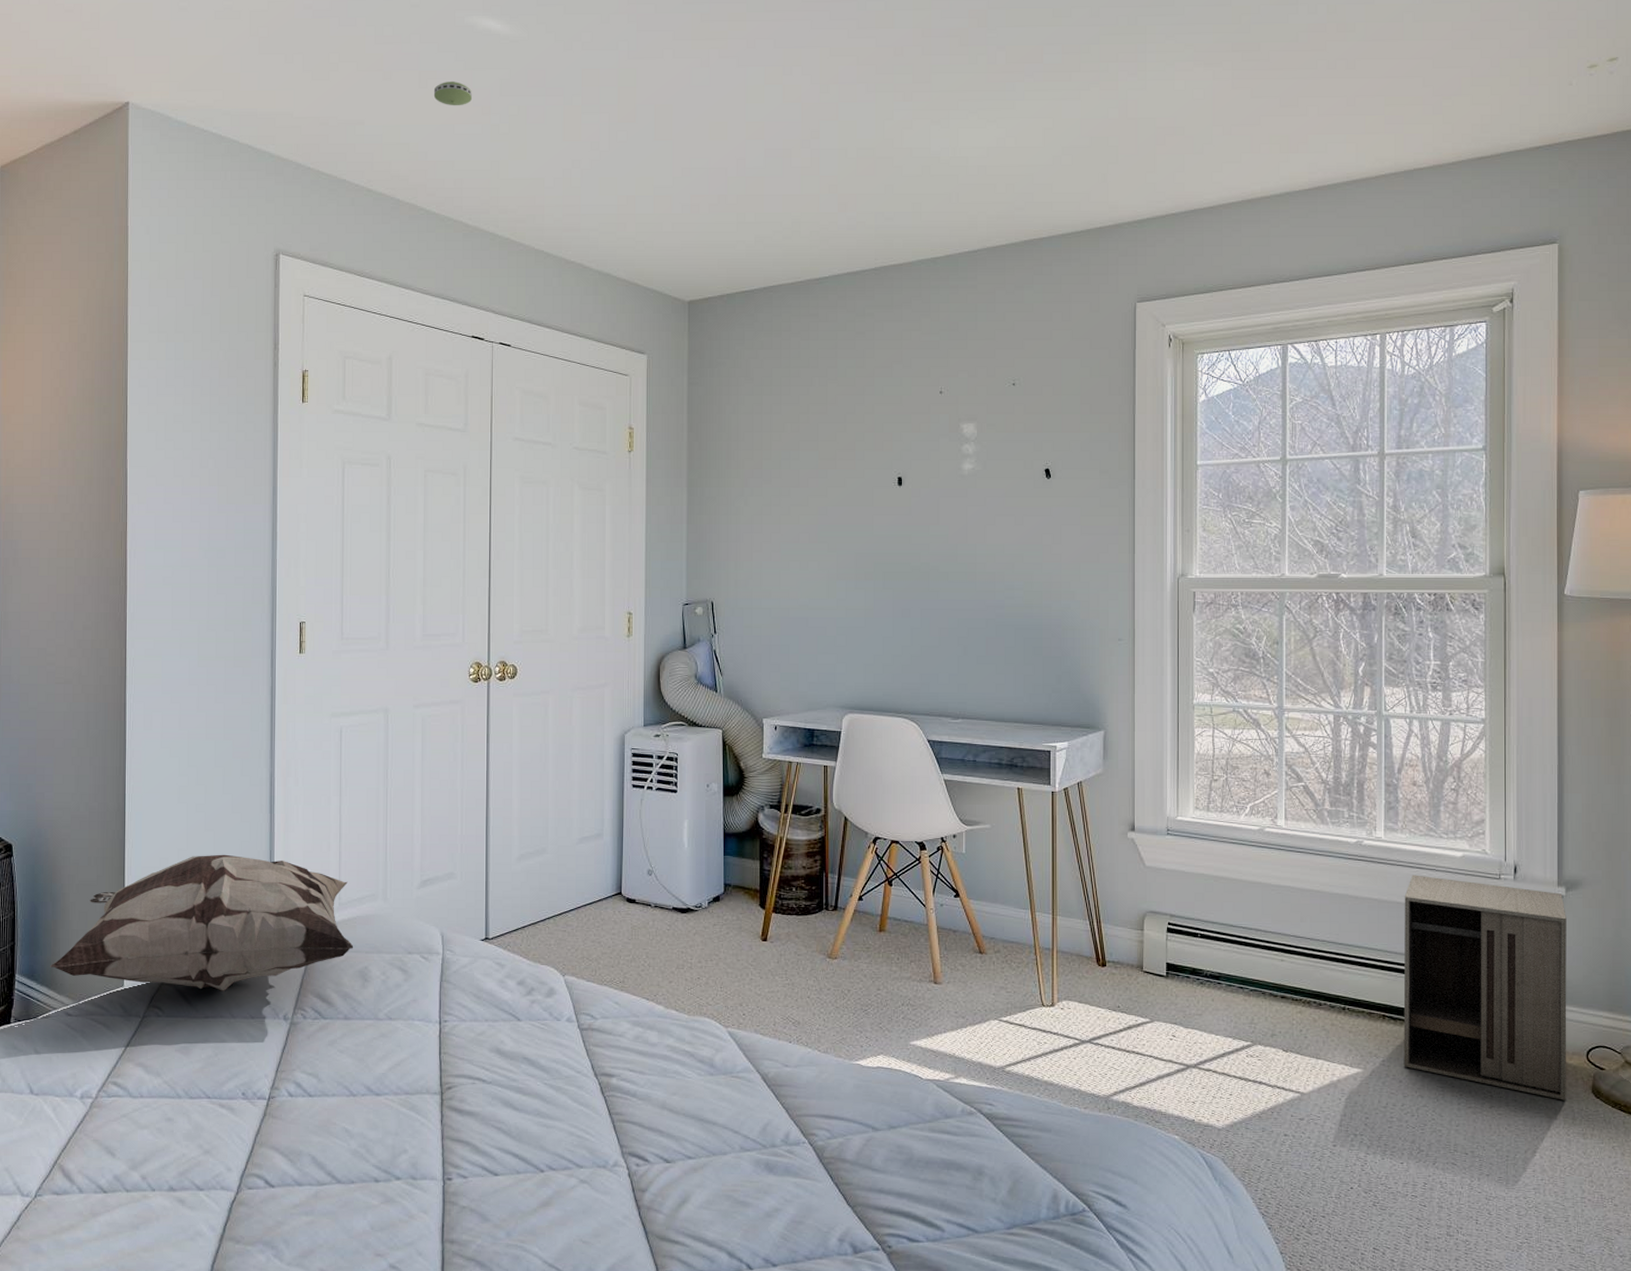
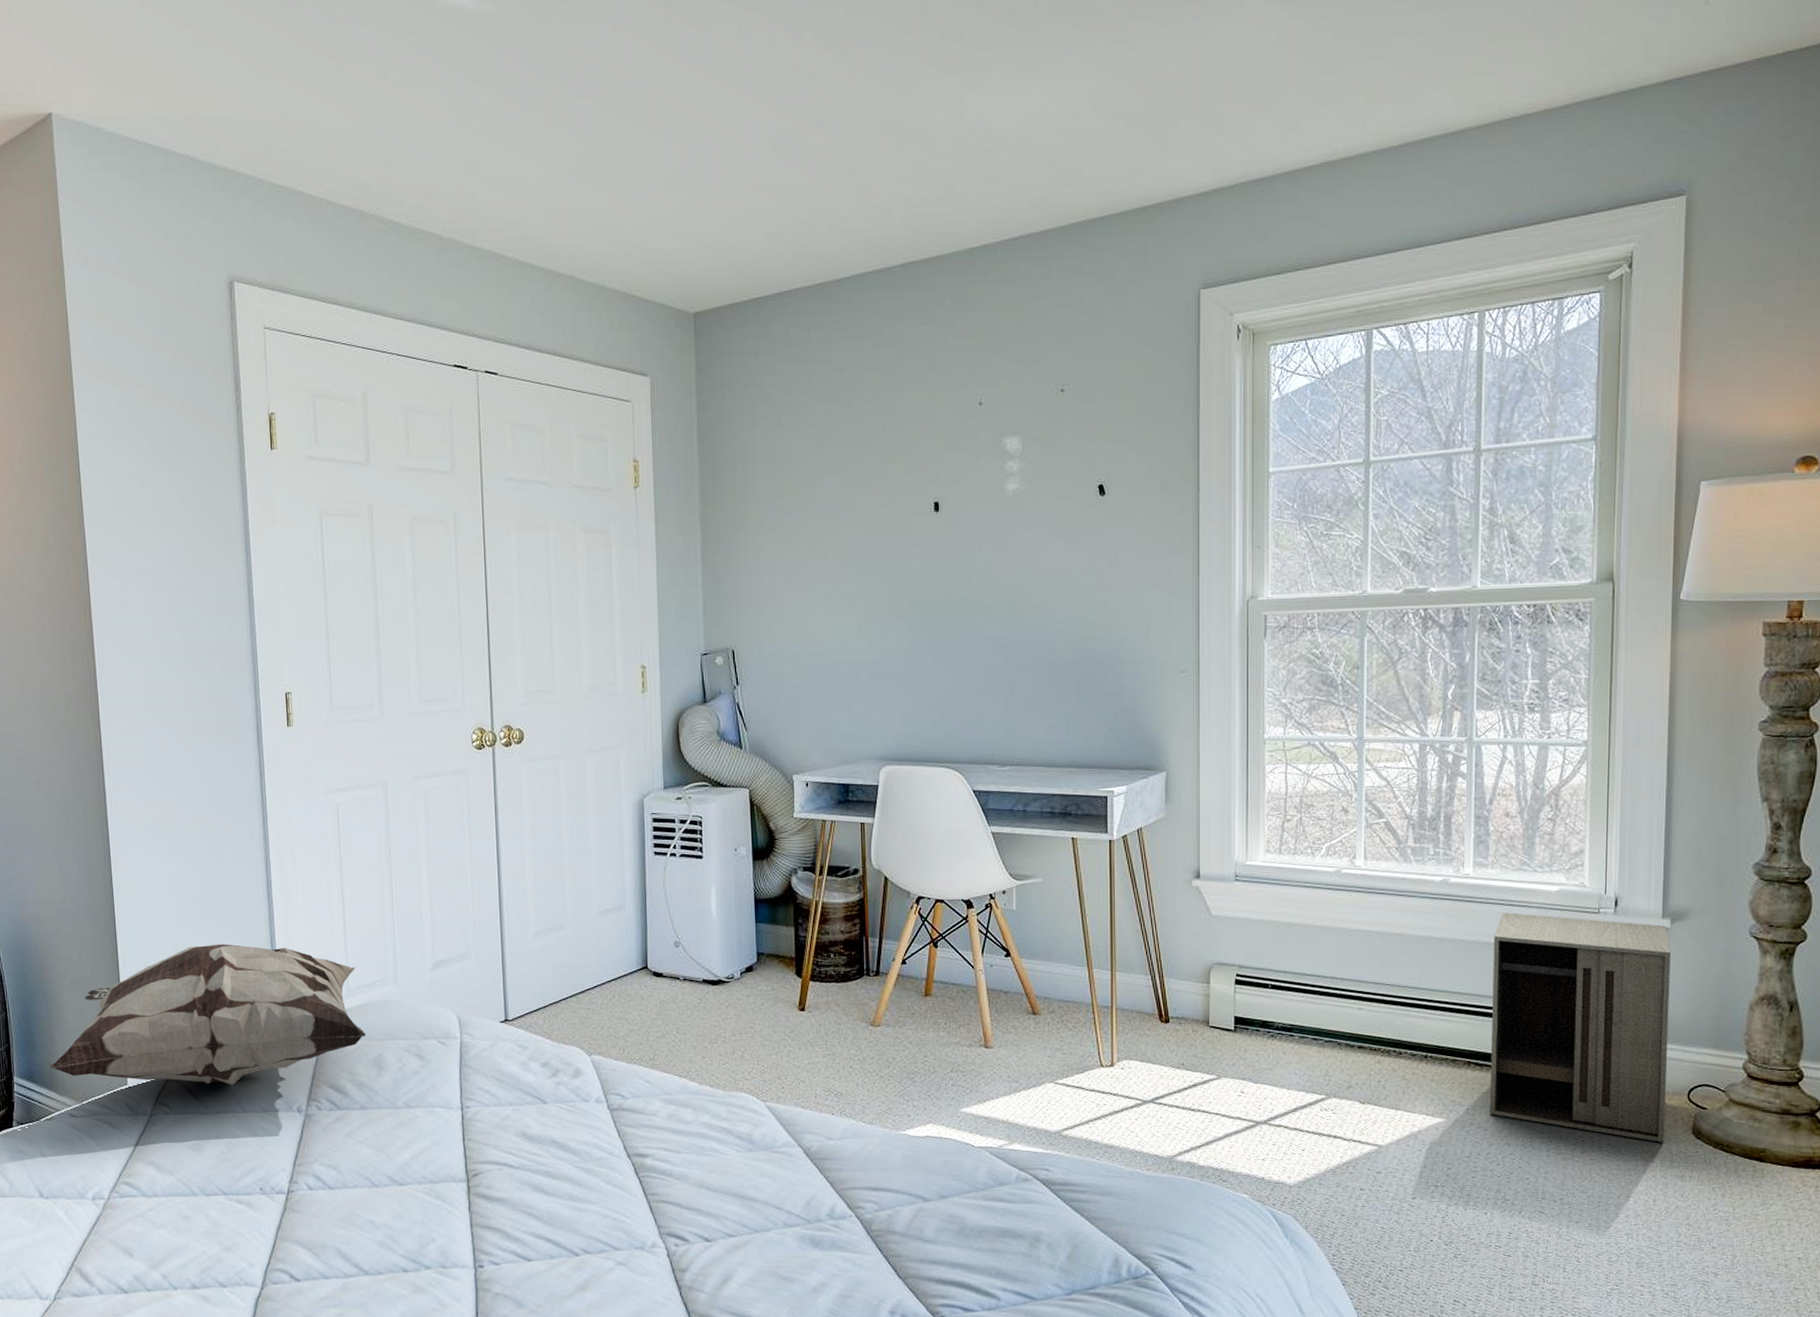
smoke detector: present [433,80,473,106] -> none [394,68,439,99]

